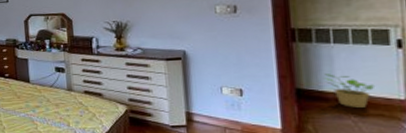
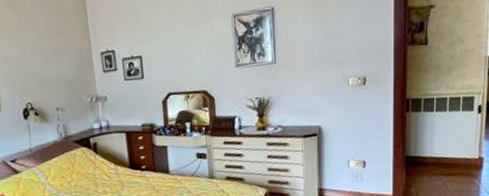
potted plant: present [323,74,376,108] -> none [426,140,461,169]

